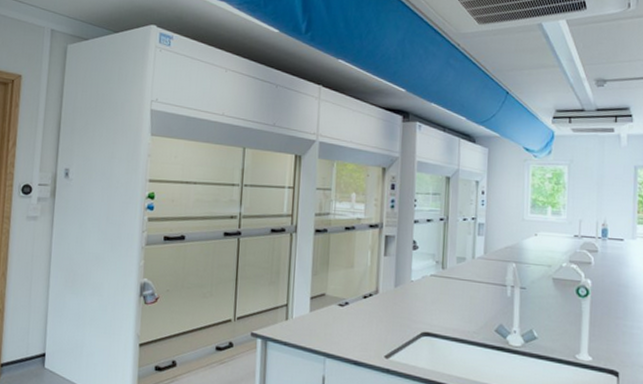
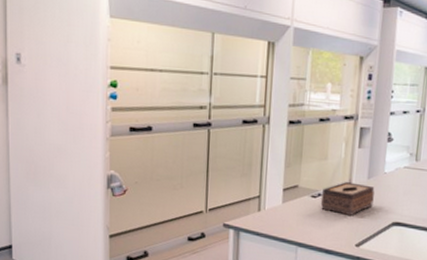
tissue box: none [348,290,402,326] -> present [320,182,375,216]

